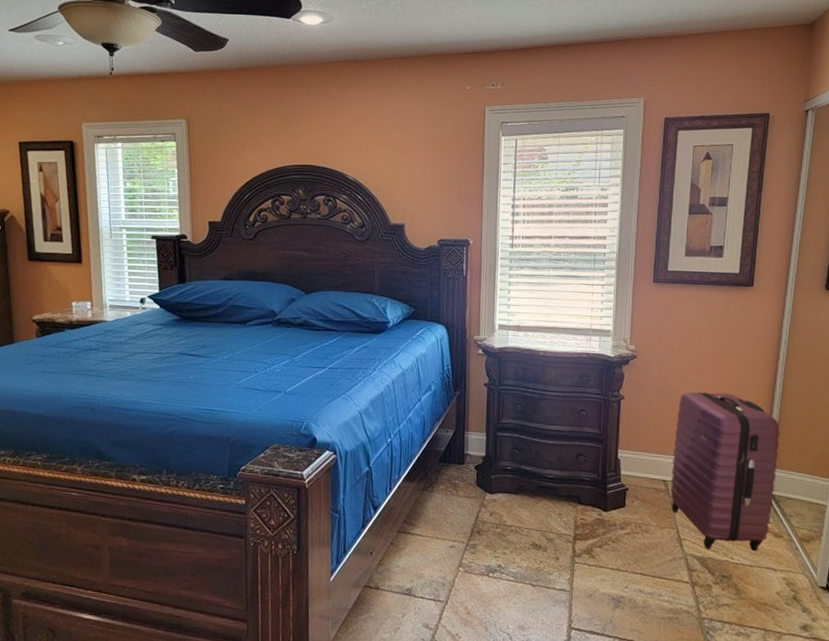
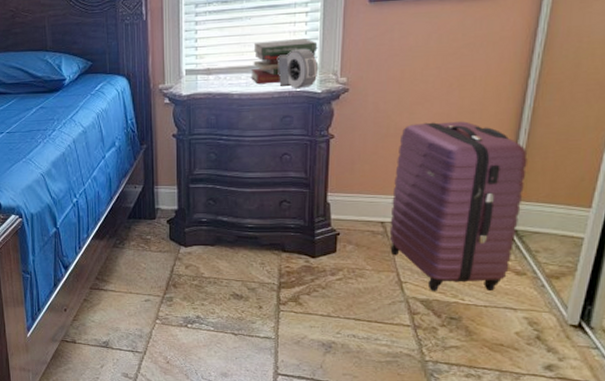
books: none [555,306,611,344] -> present [251,39,317,83]
alarm clock: none [578,316,611,352] -> present [278,48,318,89]

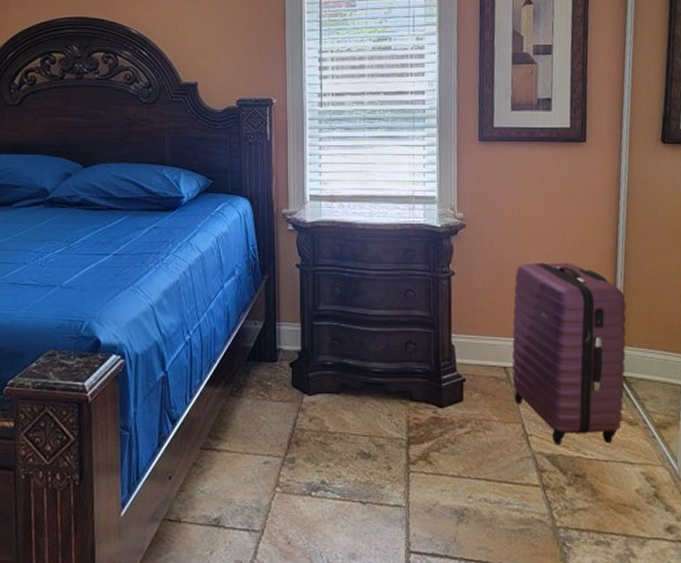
books: present [251,39,317,83] -> none [374,171,434,214]
alarm clock: present [278,48,318,89] -> none [399,181,436,222]

